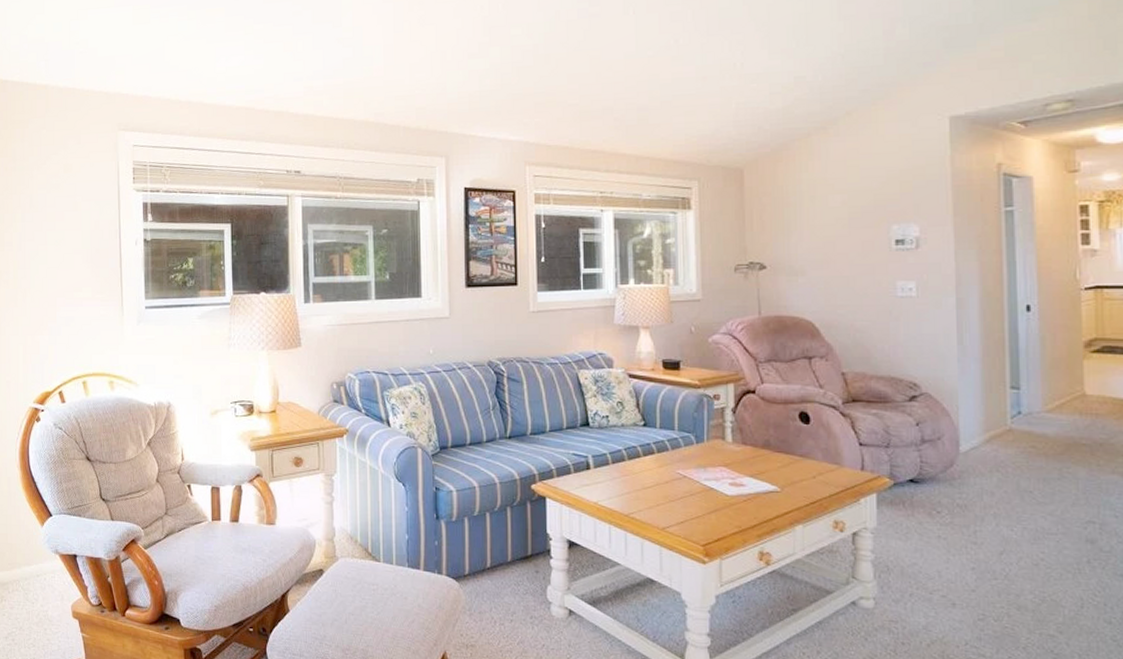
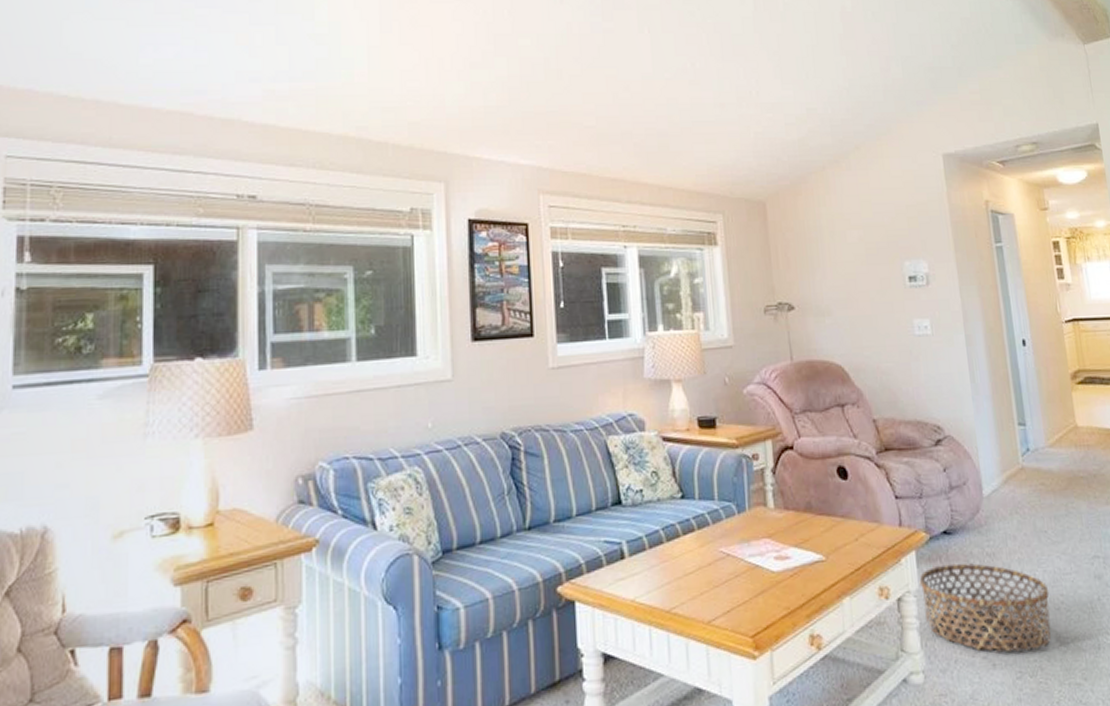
basket: none [878,509,1028,597] -> present [919,563,1051,652]

